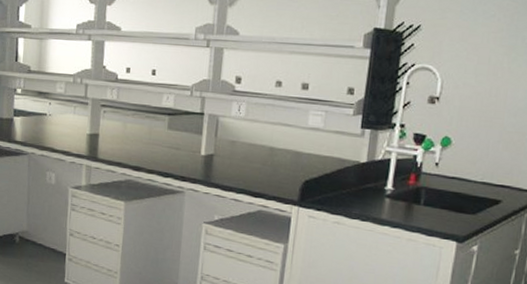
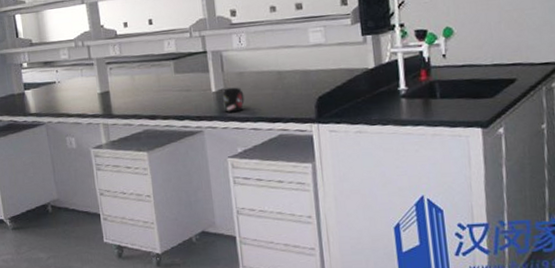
mug: none [209,154,232,180] -> present [222,87,245,112]

